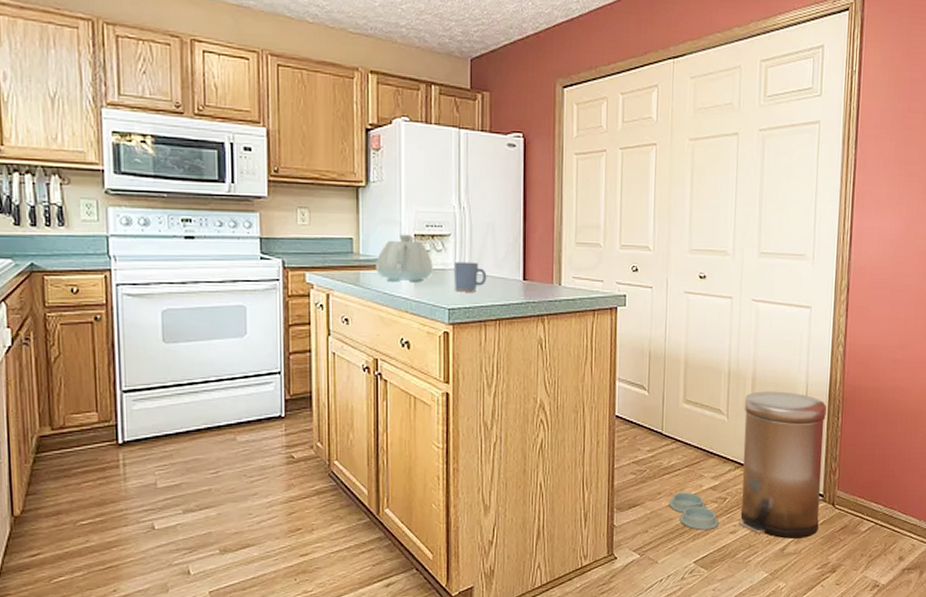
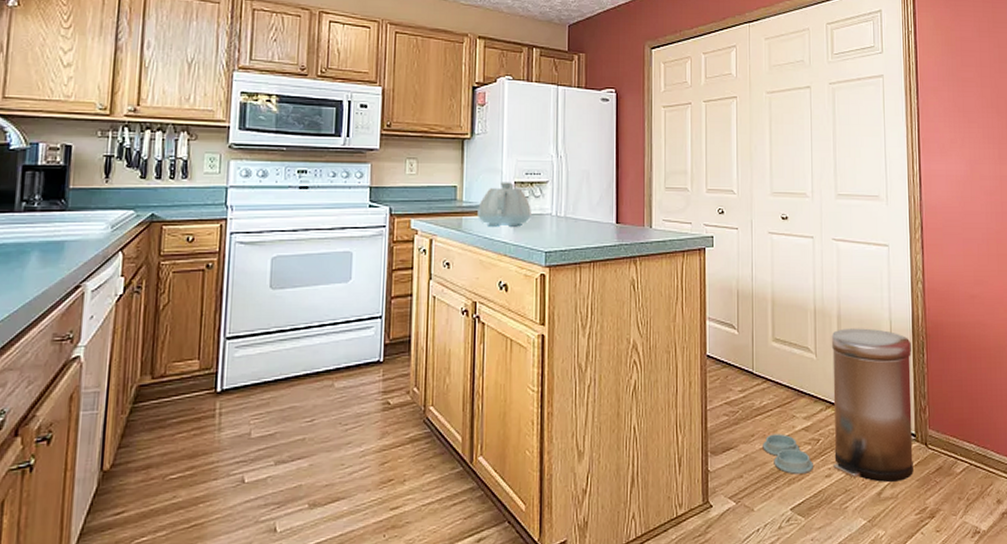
mug: present [453,261,487,292] -> none [550,207,582,235]

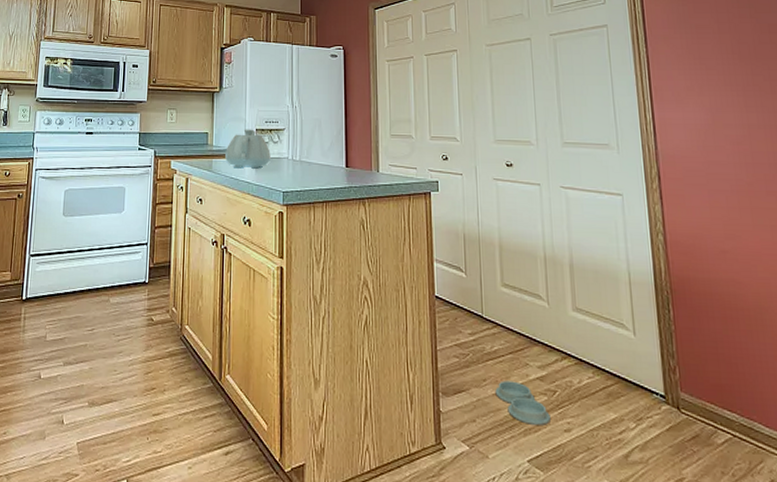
pedal bin: present [831,328,913,482] -> none [564,278,665,445]

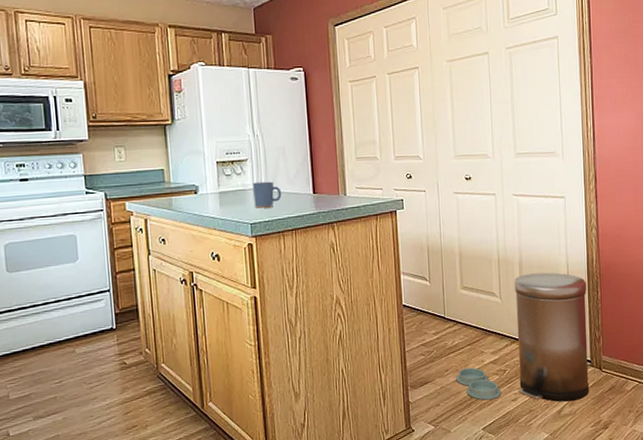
teapot: present [224,129,271,169] -> none [184,162,235,205]
mug: none [287,151,315,177] -> present [252,181,282,208]
pedal bin: none [564,278,665,445] -> present [514,272,589,402]

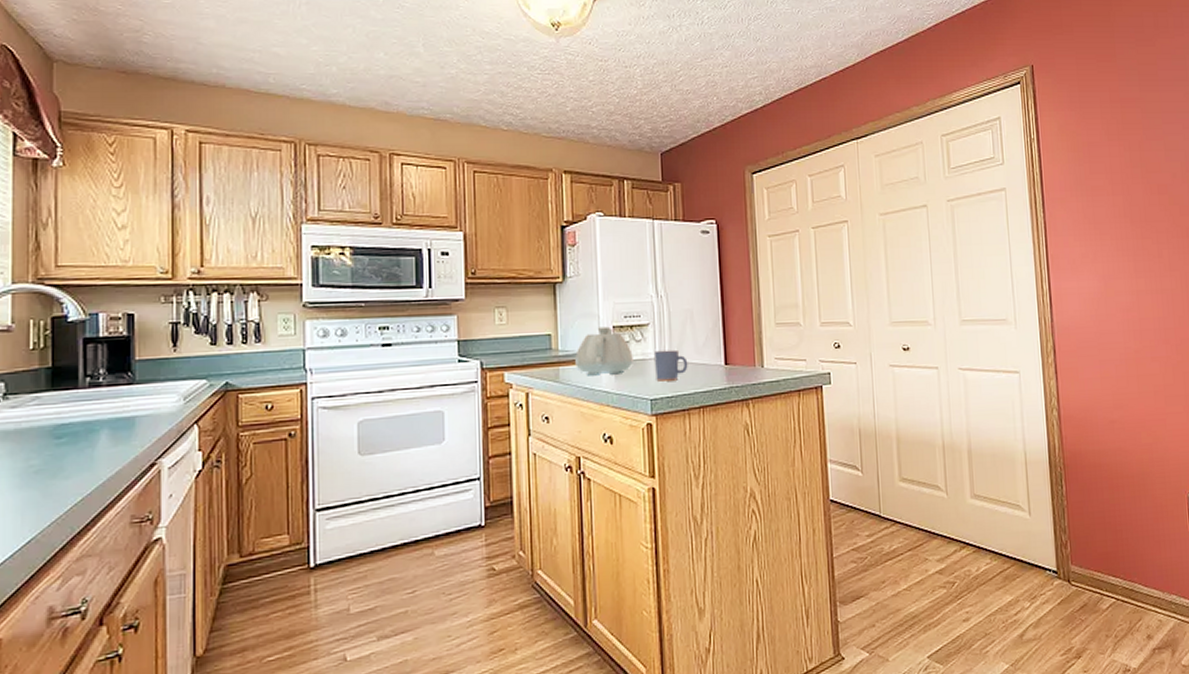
teapot: none [184,162,235,205] -> present [574,326,633,376]
pet bowl: present [456,367,501,400] -> none [894,578,950,620]
pedal bin: present [514,272,589,402] -> none [962,461,1057,624]

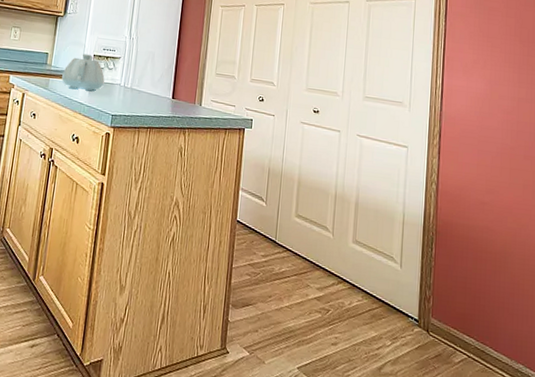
mug: present [653,349,688,382] -> none [118,78,145,104]

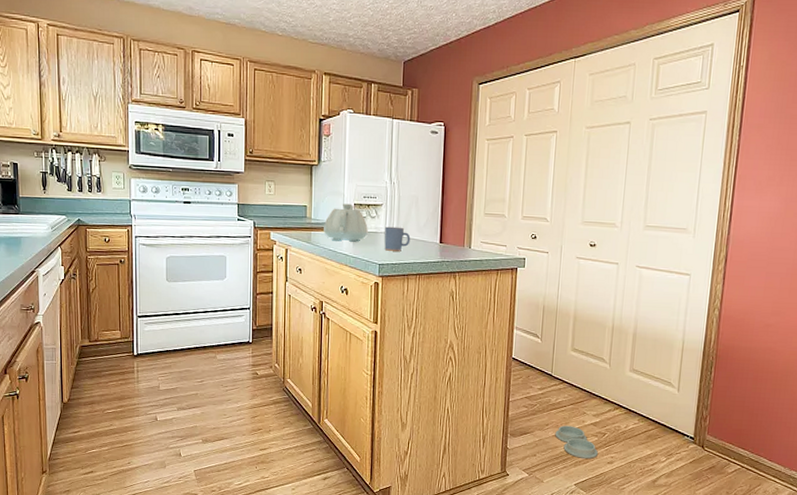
mug: none [118,78,145,104] -> present [384,226,411,251]
pet bowl: none [278,298,322,339] -> present [555,425,598,459]

